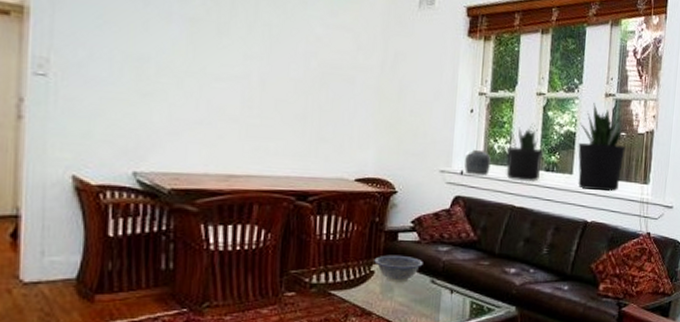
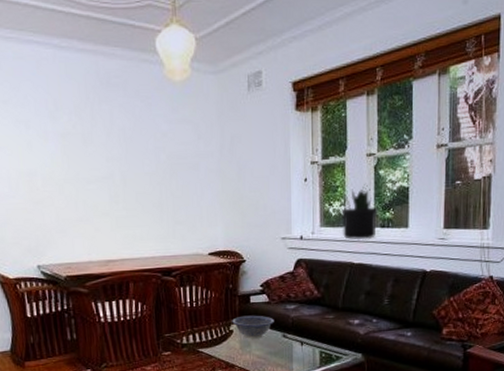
vase: present [463,149,491,176] -> none [302,214,327,239]
planter: present [577,103,626,192] -> none [412,156,462,242]

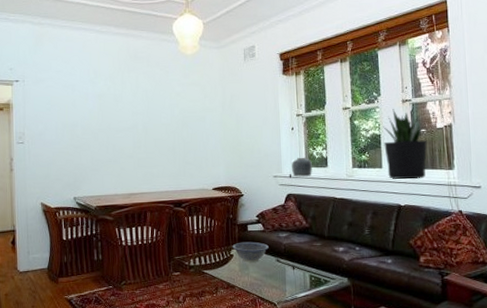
vase: none [302,214,327,239] -> present [291,157,312,177]
planter: present [341,183,378,241] -> none [323,131,355,179]
planter: none [412,156,462,242] -> present [383,109,427,180]

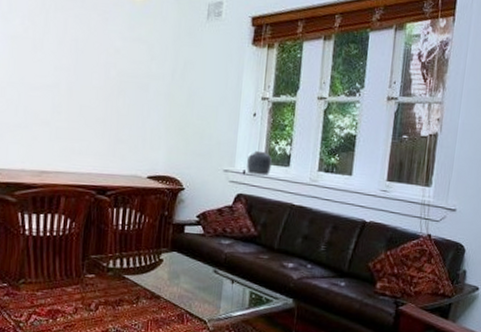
decorative bowl: present [232,241,269,263] -> none [163,245,207,271]
planter: present [383,109,427,180] -> none [357,106,407,194]

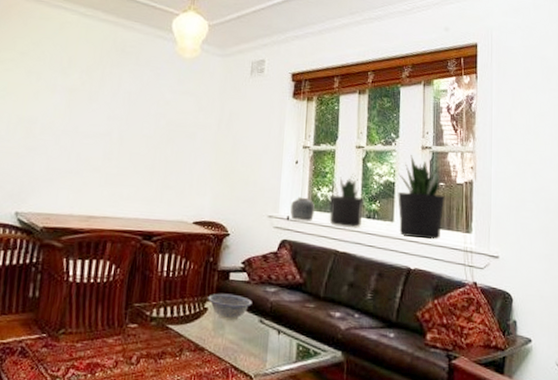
decorative bowl: none [163,245,207,271] -> present [208,293,252,321]
planter: none [286,125,324,183] -> present [329,172,365,229]
planter: none [357,106,407,194] -> present [398,155,445,240]

